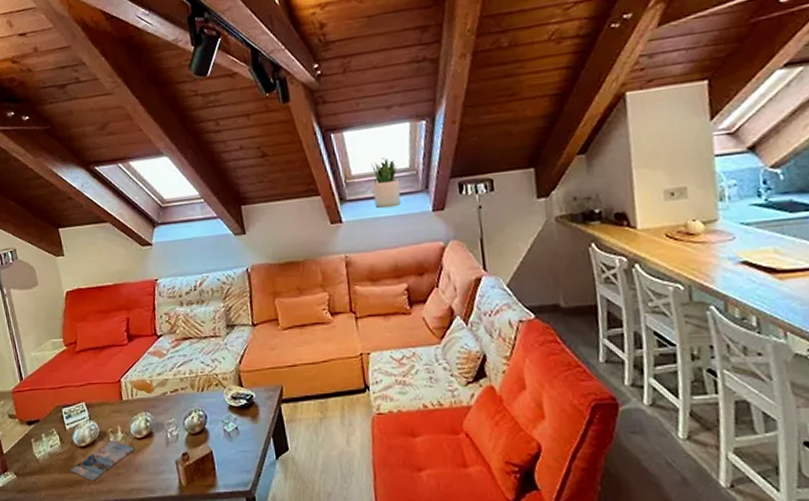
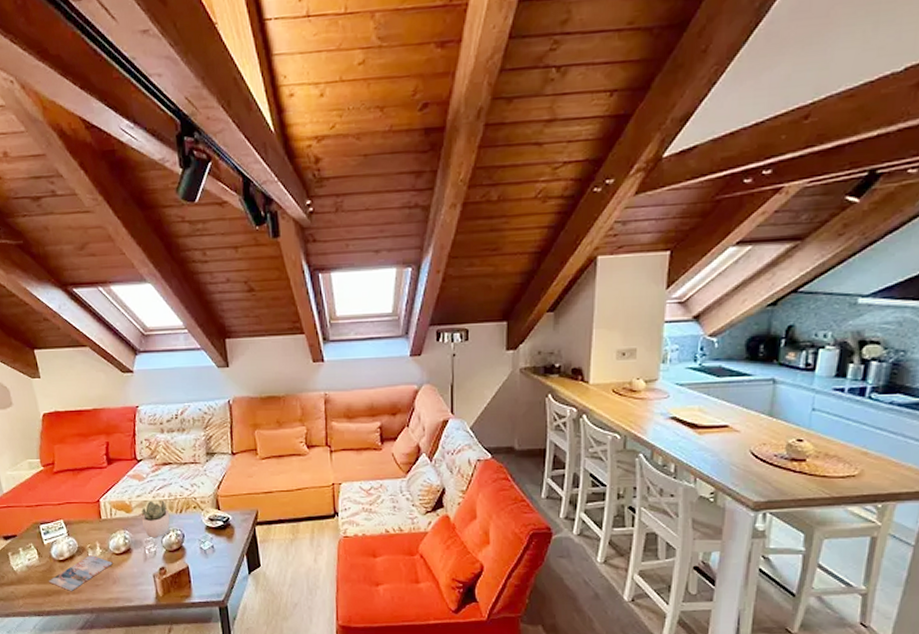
succulent plant: none [162,378,192,420] -> present [141,500,170,538]
planter: present [371,158,401,209] -> none [355,301,381,351]

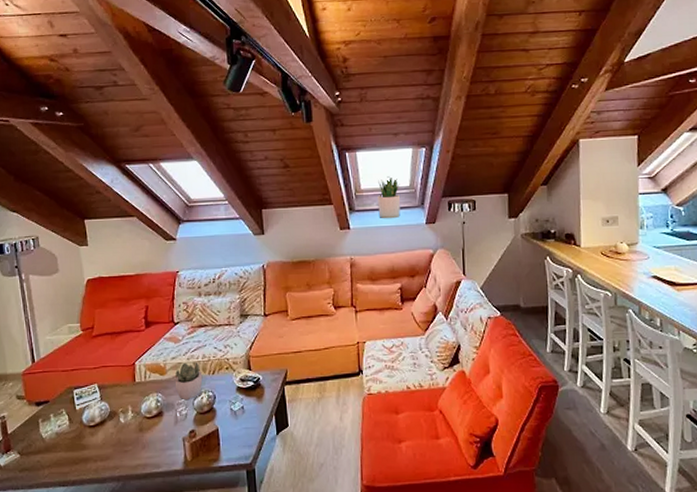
magazine: present [49,555,113,592] -> none [77,420,143,459]
planter: none [355,301,381,351] -> present [378,176,400,219]

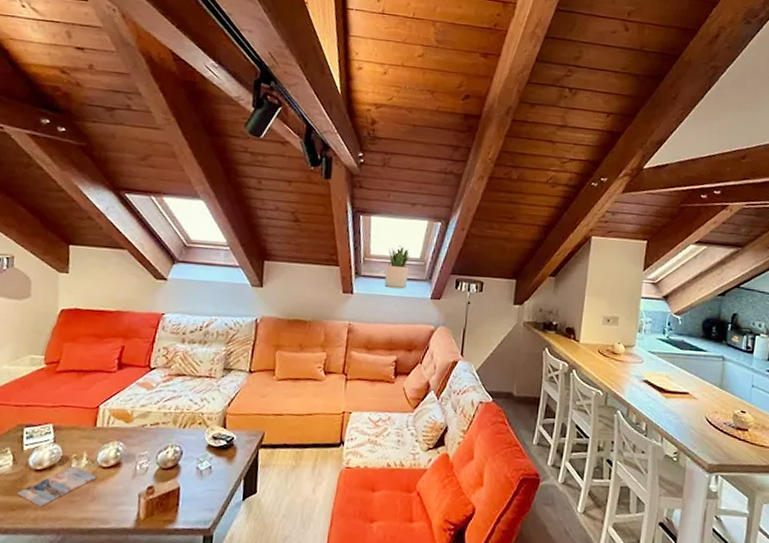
magazine: none [77,420,143,459] -> present [17,466,97,508]
succulent plant: present [175,362,203,401] -> none [139,412,172,453]

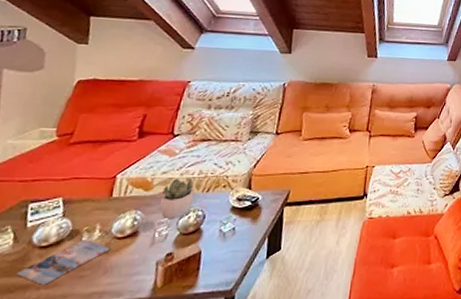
succulent plant: none [139,412,172,453] -> present [159,178,195,220]
planter: present [384,246,411,290] -> none [406,14,430,53]

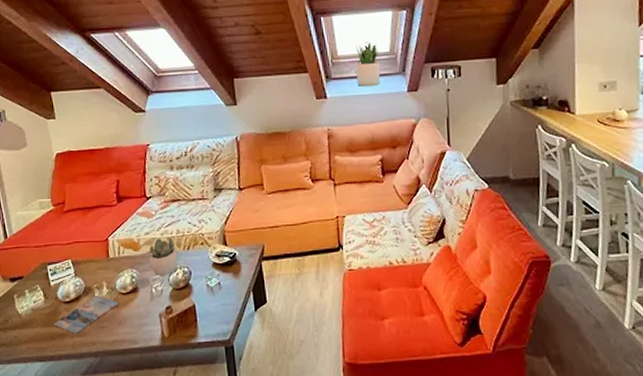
planter: none [406,14,430,53] -> present [356,42,380,88]

